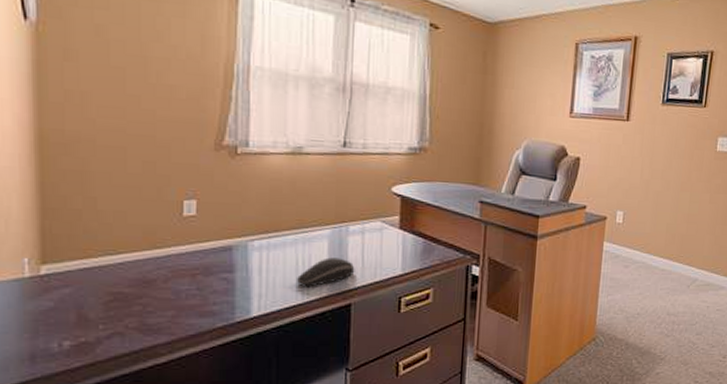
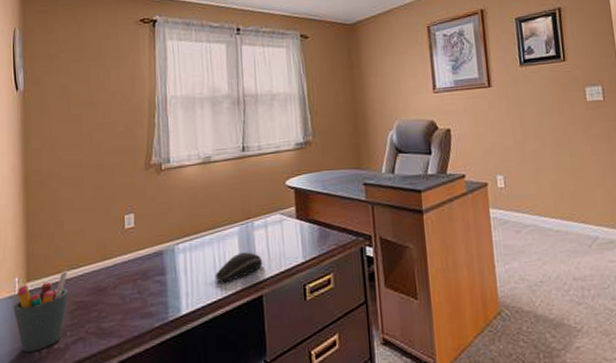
pen holder: none [21,255,102,343] -> present [13,270,69,352]

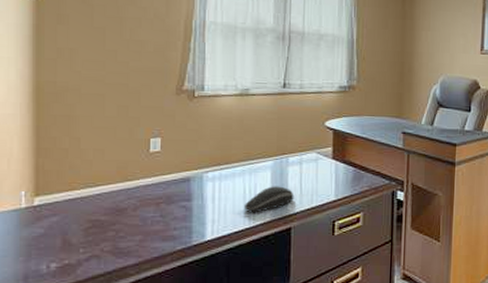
pen holder: present [13,270,69,352] -> none [18,188,83,266]

